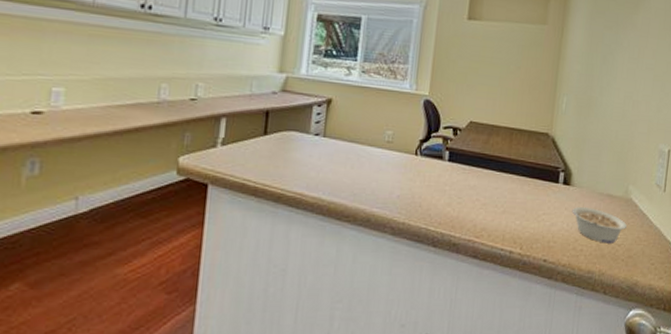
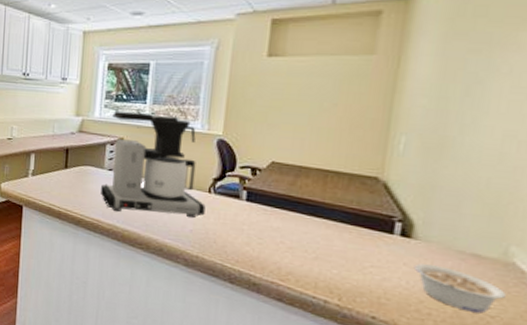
coffee maker: none [305,67,412,182] -> present [101,110,206,218]

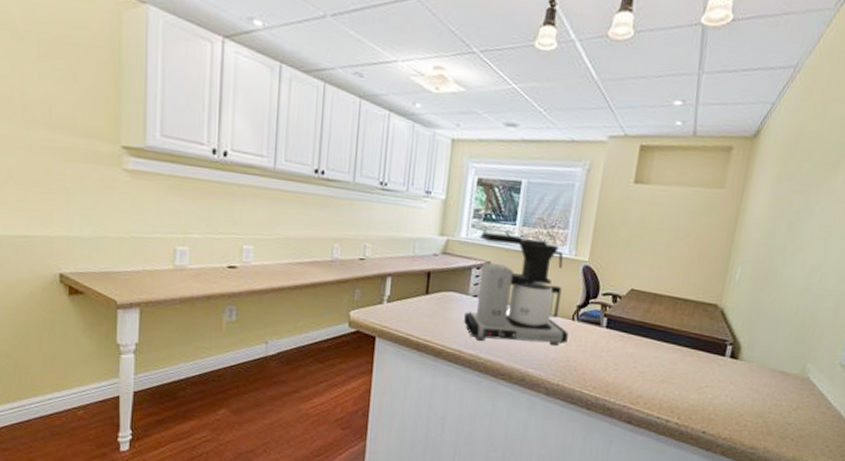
legume: present [413,263,506,314] -> none [737,382,801,422]

